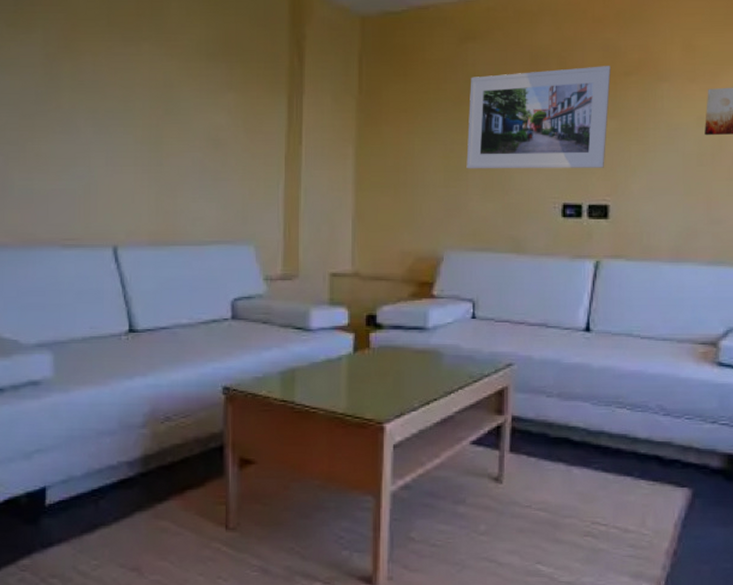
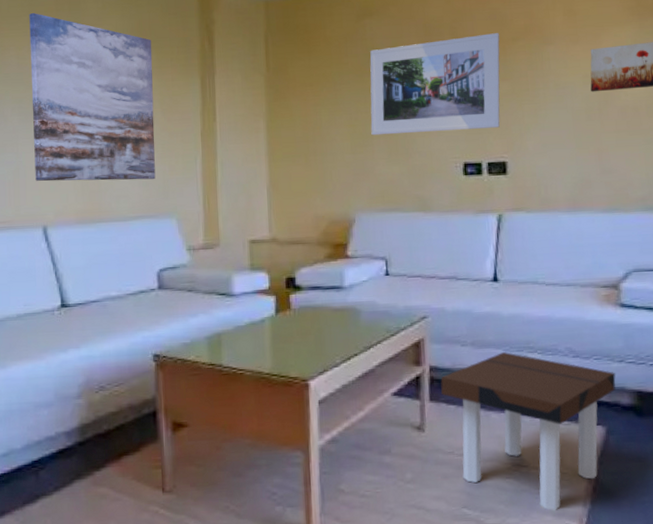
wall art: none [107,17,238,203] -> present [29,13,156,182]
side table: none [523,406,707,572] -> present [441,352,616,511]

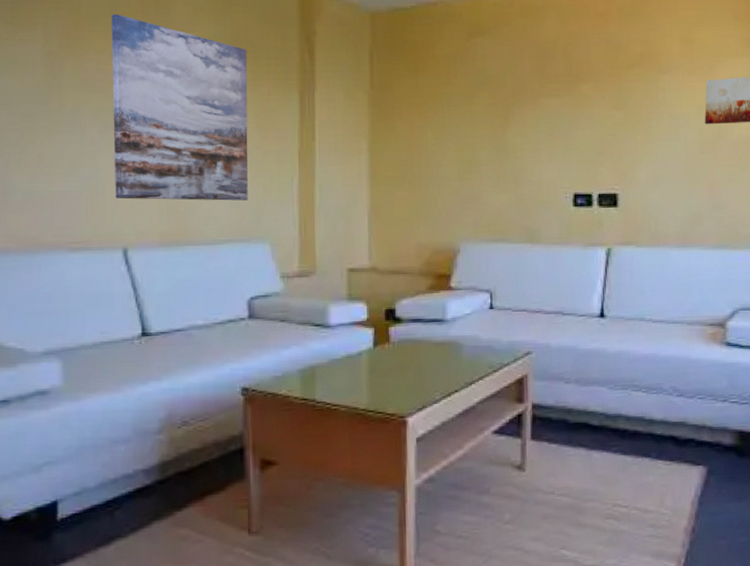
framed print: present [370,33,500,136] -> none [479,59,615,162]
side table: present [441,352,616,511] -> none [543,390,719,551]

